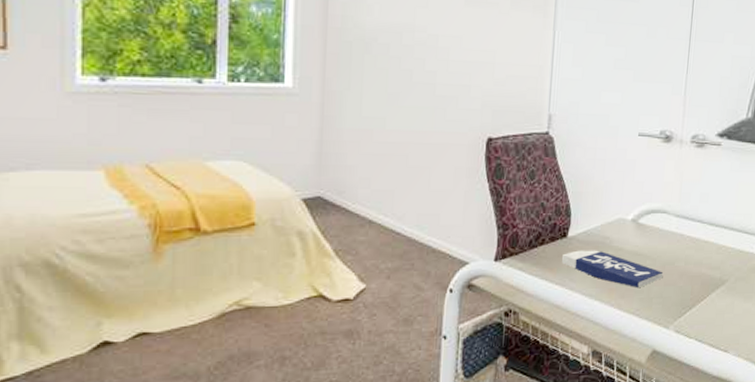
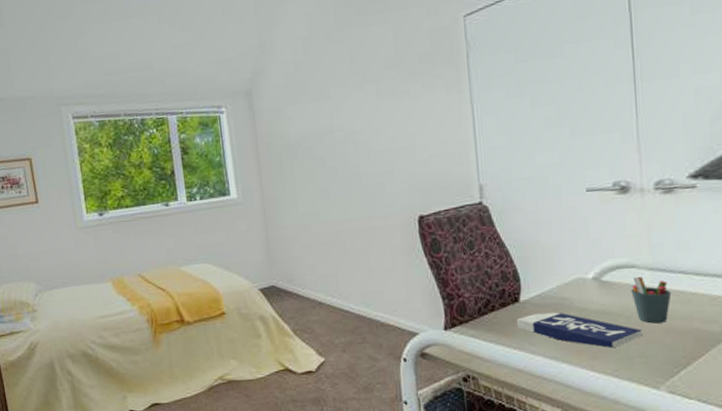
pen holder: none [659,223,690,267] -> present [631,277,672,324]

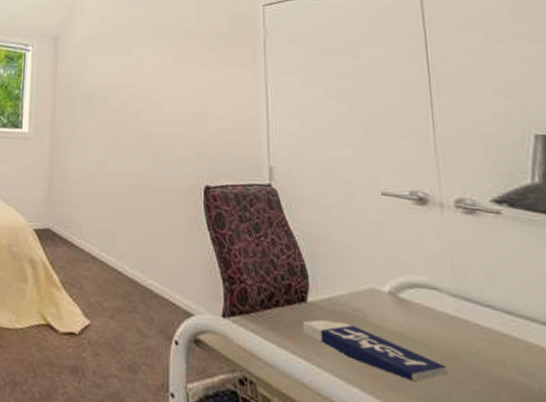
pen holder: present [631,277,672,324] -> none [432,301,480,363]

